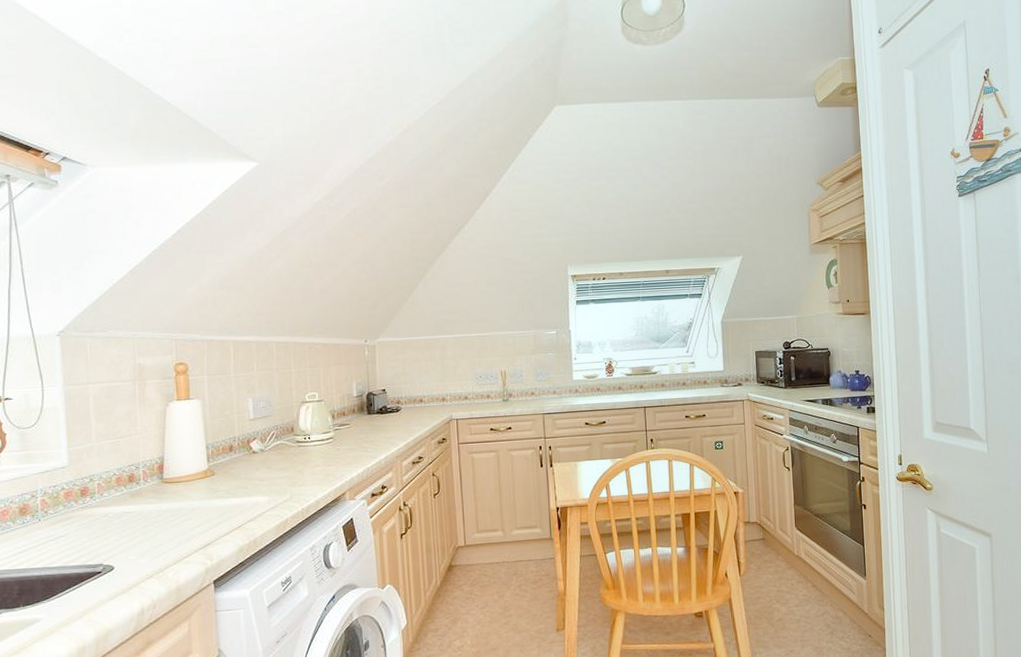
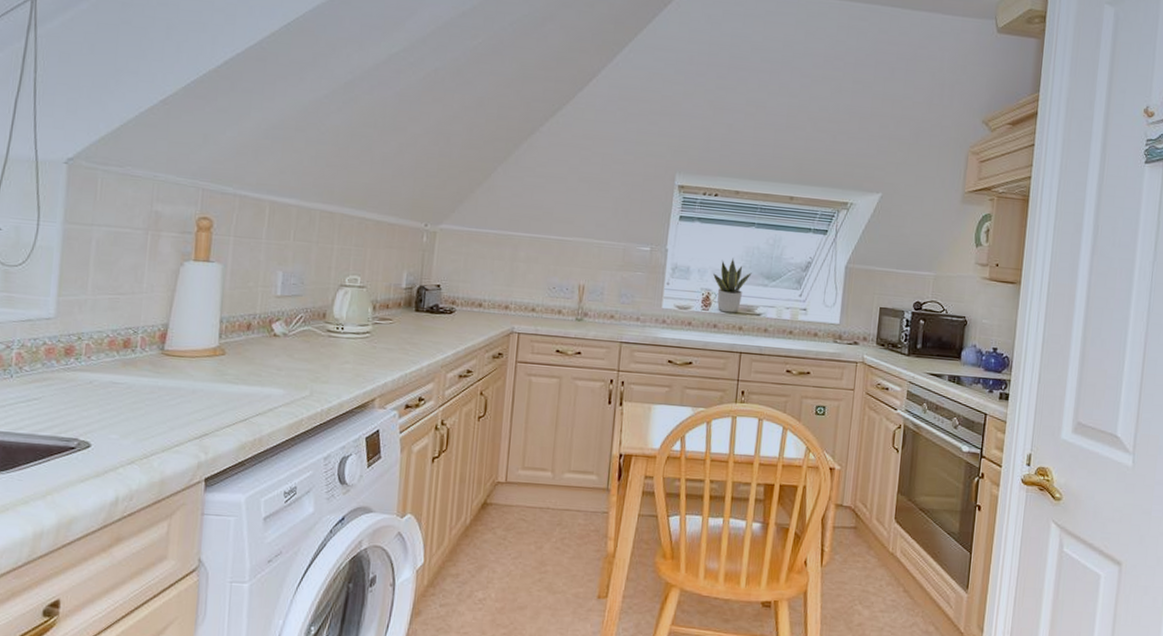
potted plant: none [612,329,644,376] -> present [713,258,752,313]

